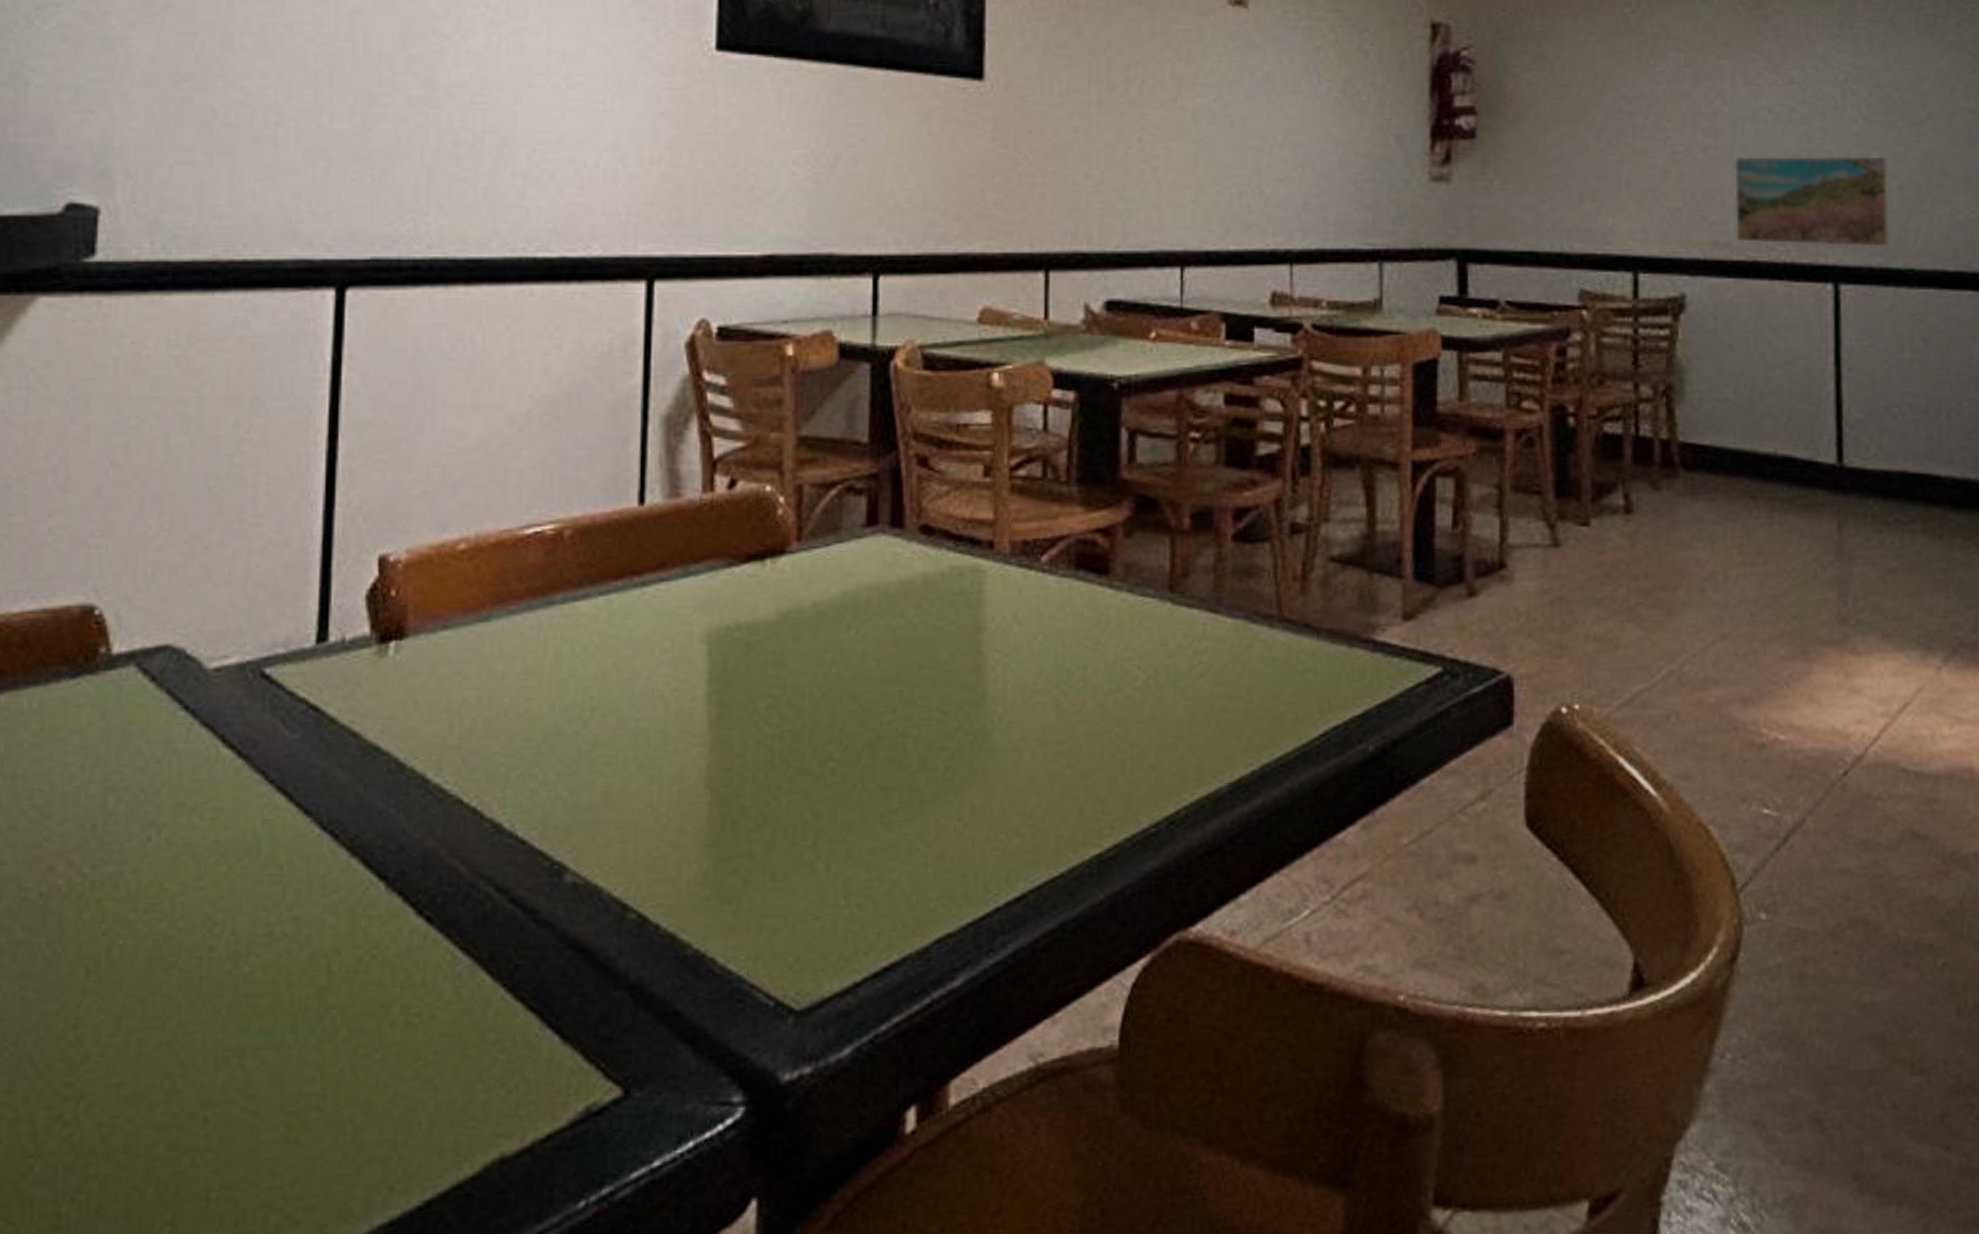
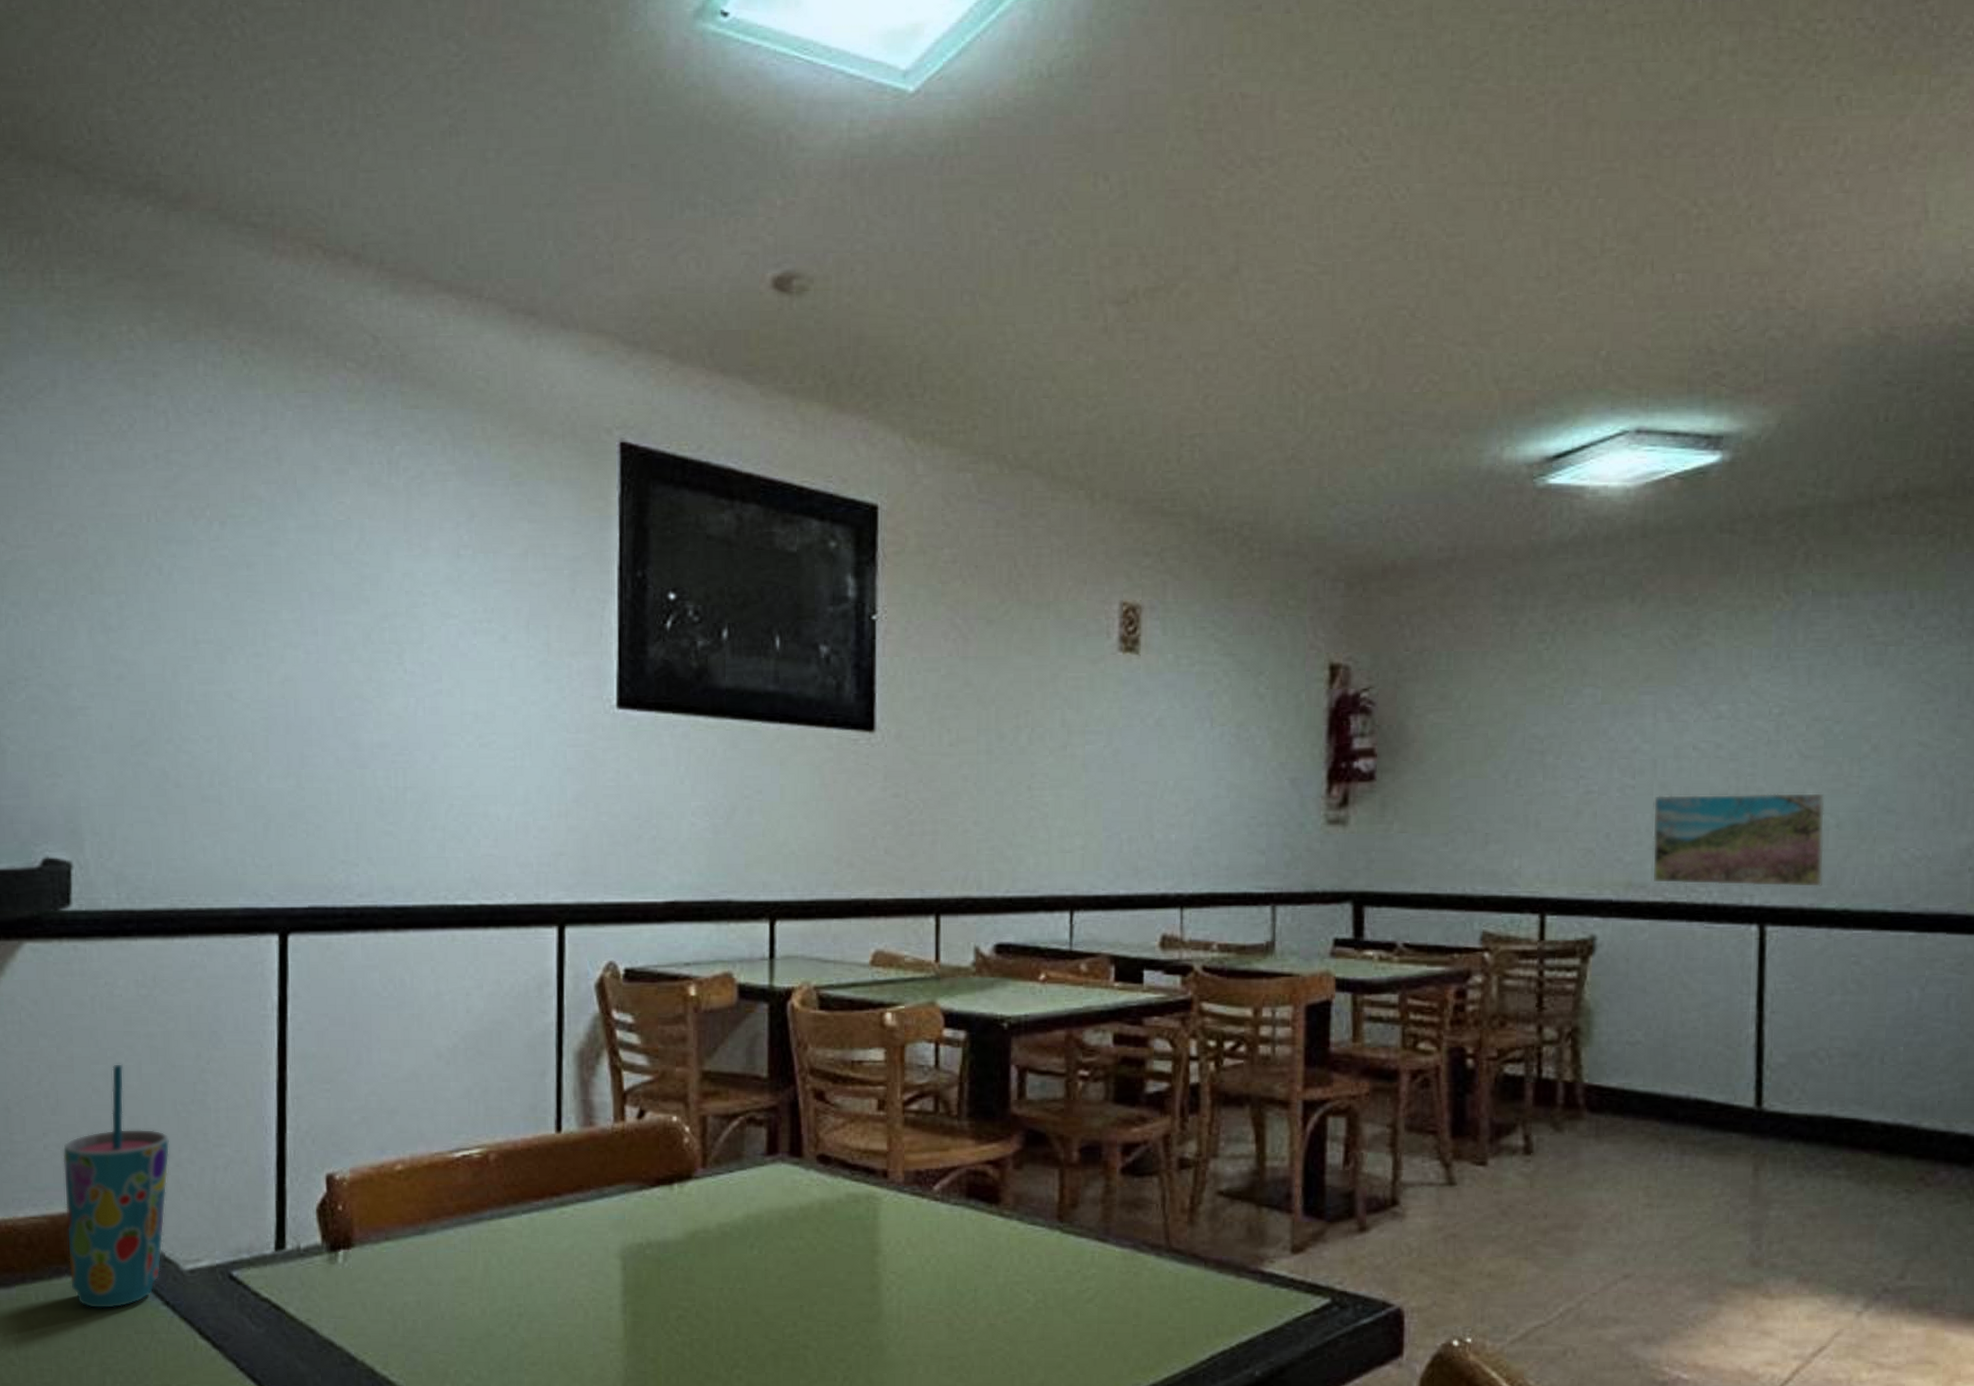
cup: none [70,435,199,717] -> present [62,1065,170,1309]

